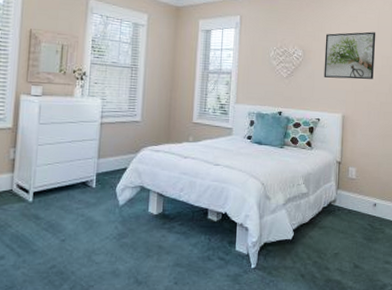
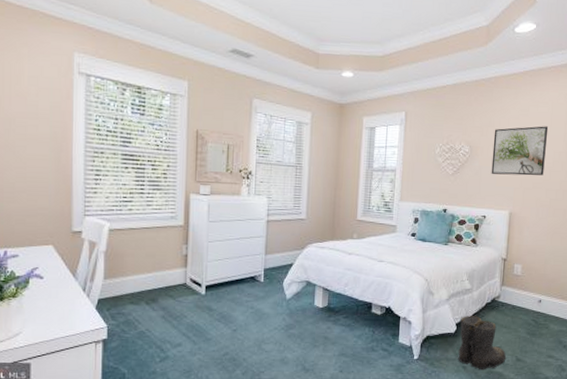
boots: none [295,221,344,278] -> present [457,316,507,370]

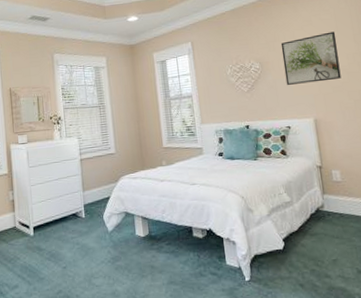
boots: present [457,316,507,370] -> none [286,229,346,287]

